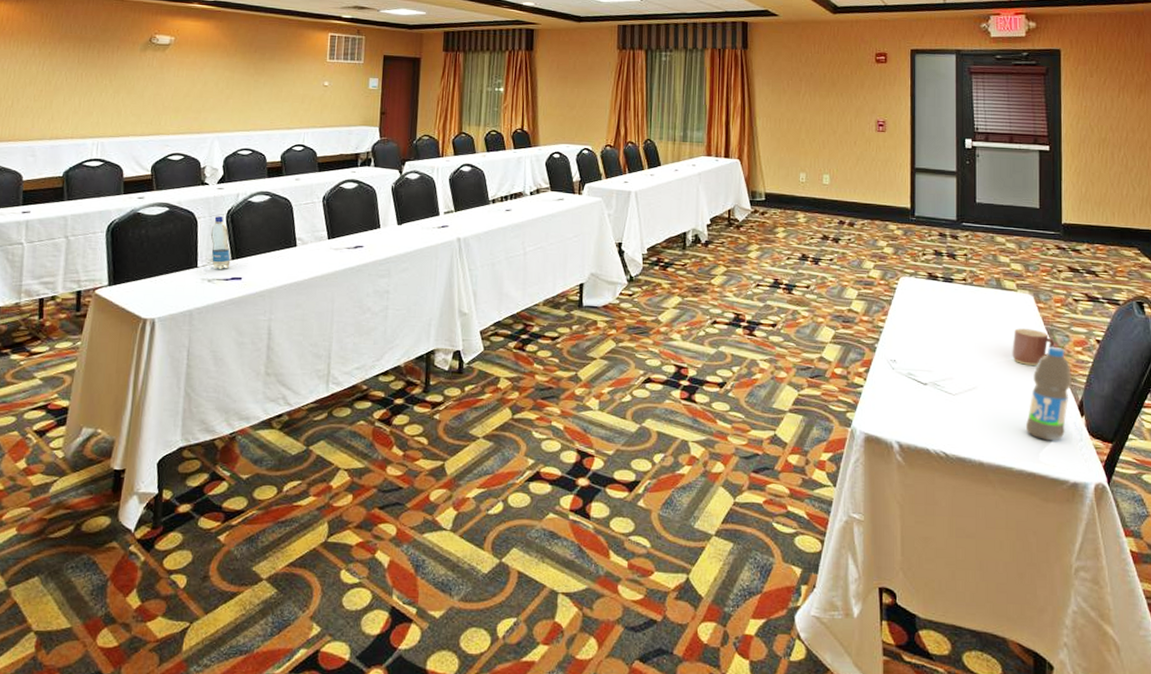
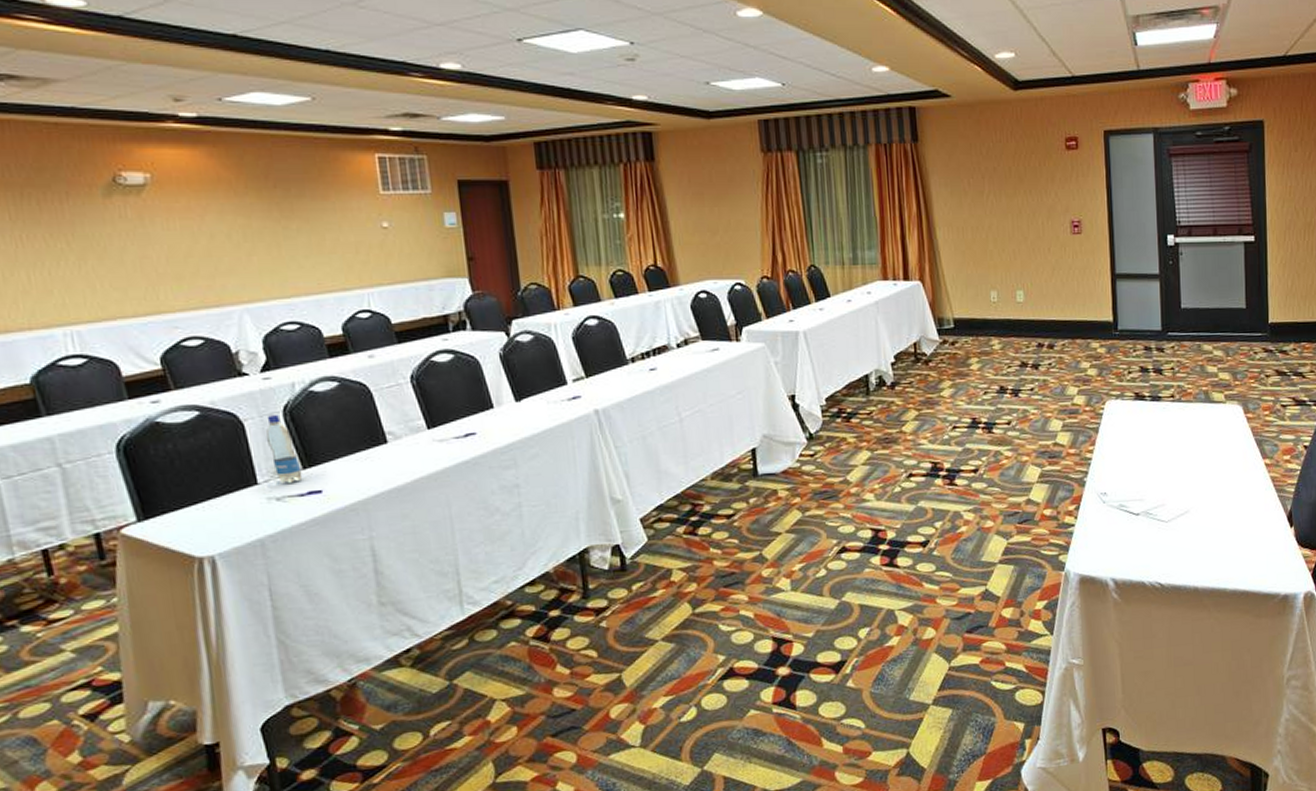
mug: present [1012,328,1055,365] -> none [1222,442,1264,481]
water bottle: present [1025,346,1072,441] -> none [1237,457,1281,557]

